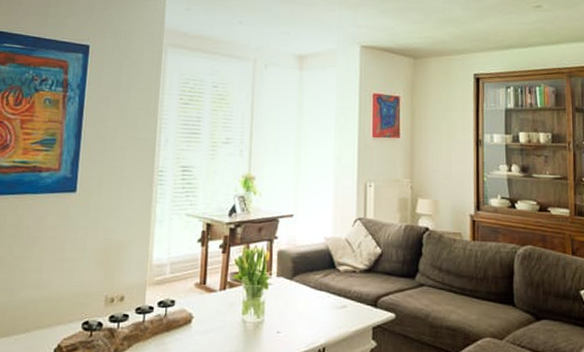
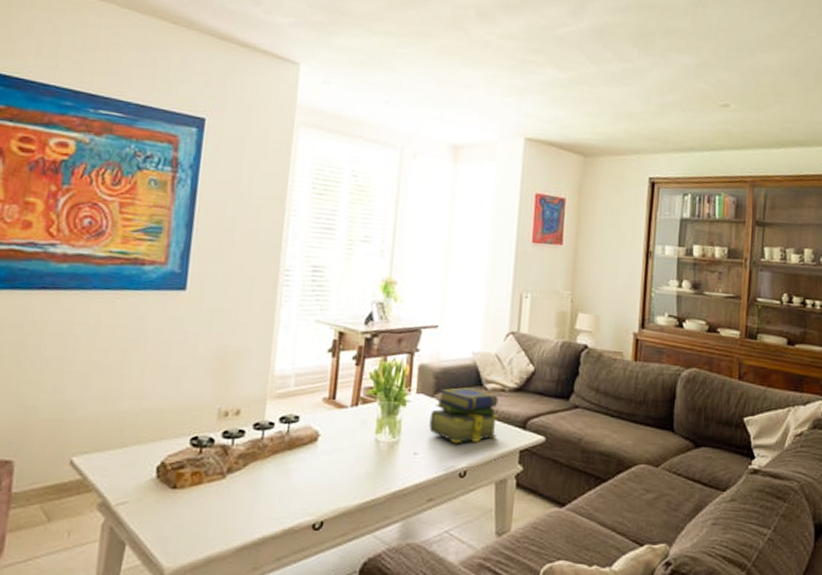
stack of books: none [289,270,351,322] -> present [429,387,499,444]

